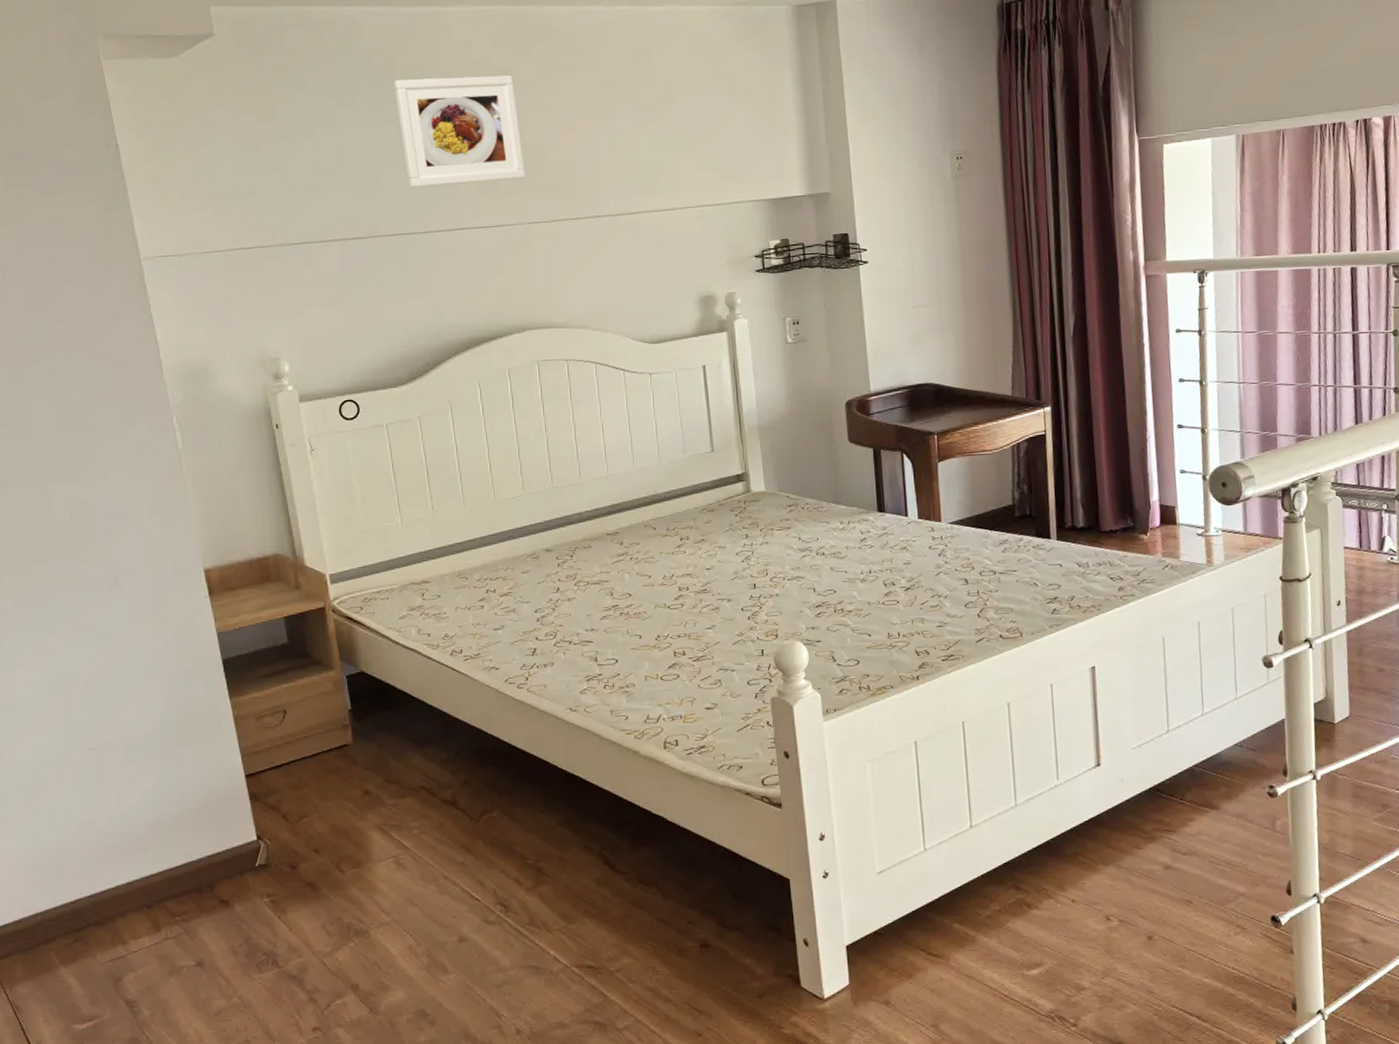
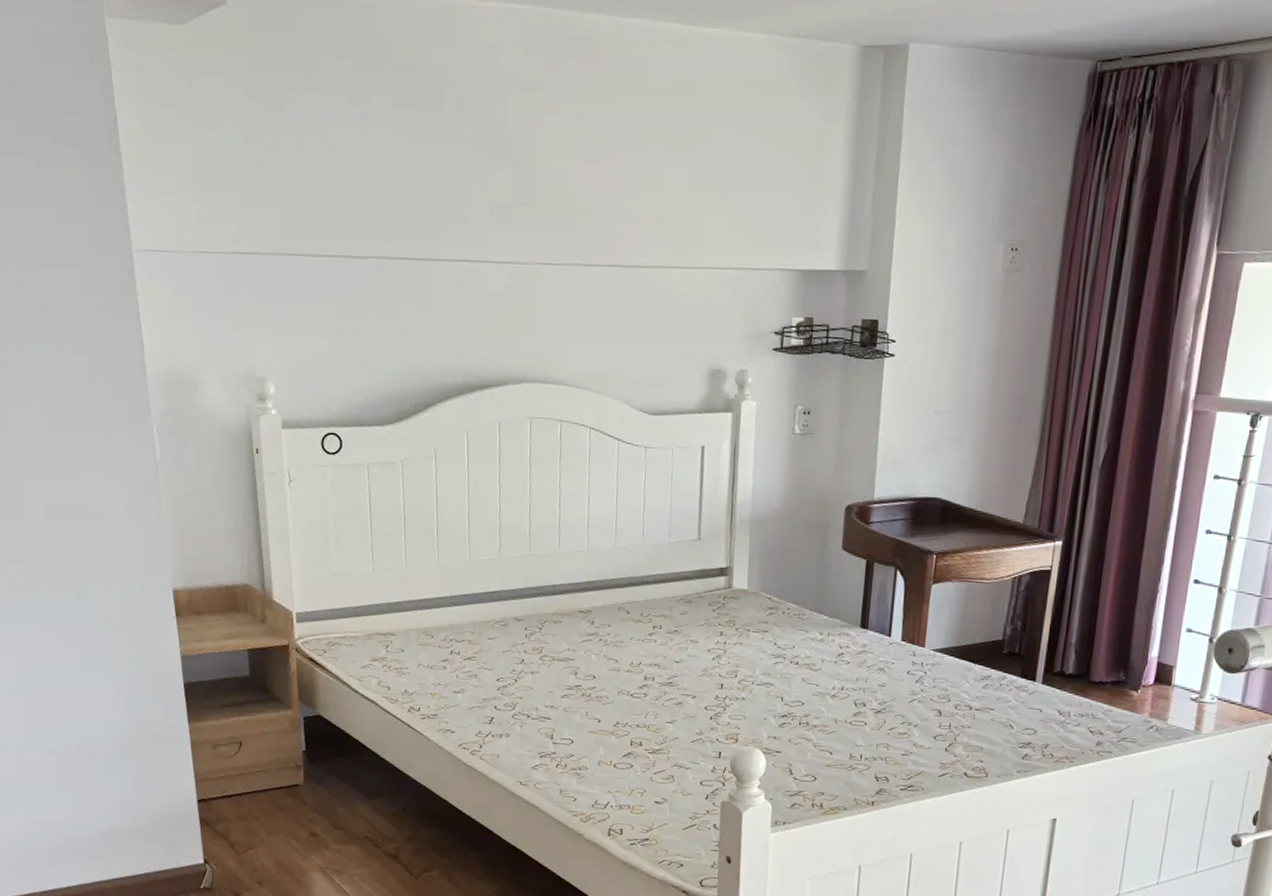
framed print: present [394,75,525,187] -> none [413,80,542,212]

